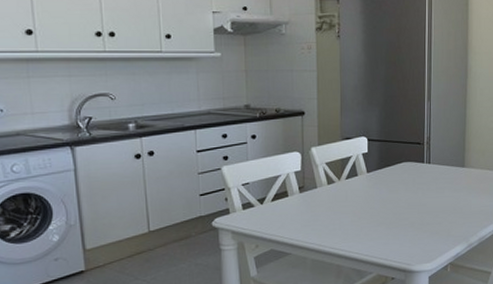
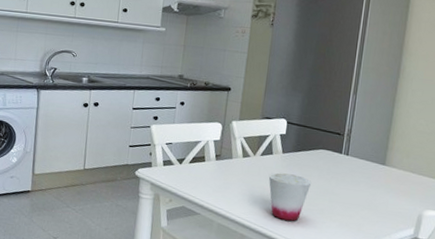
cup: none [356,192,400,241] -> present [268,172,312,221]

